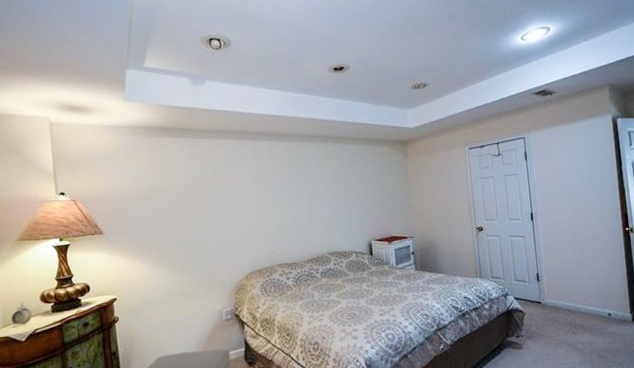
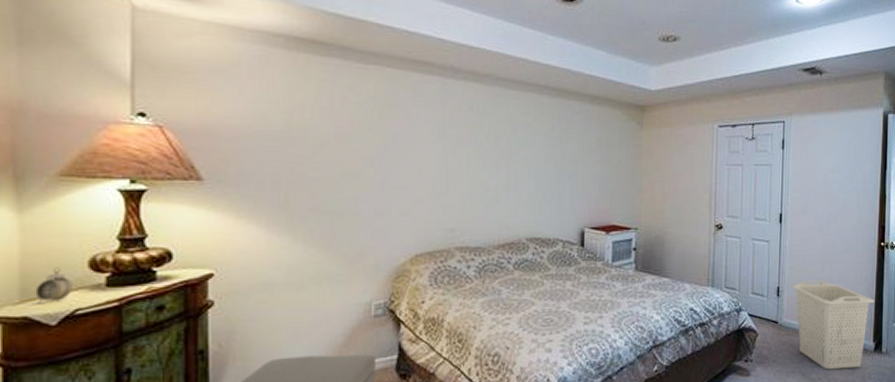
laundry basket: none [549,264,627,340] -> present [791,280,875,370]

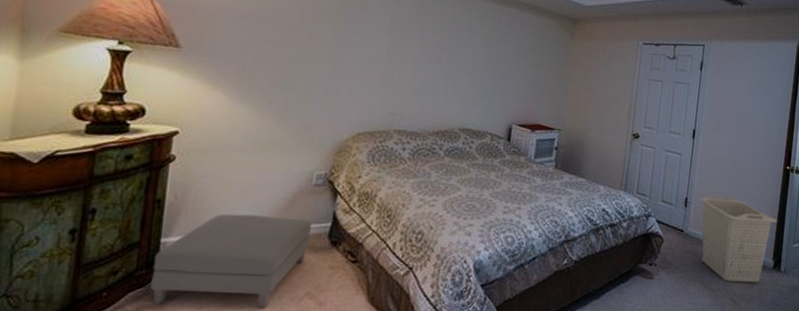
alarm clock: present [35,268,72,304] -> none [23,112,57,143]

